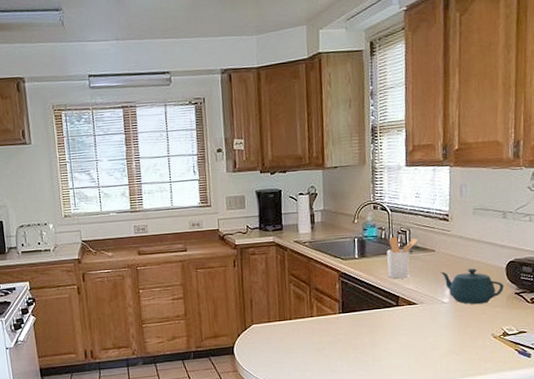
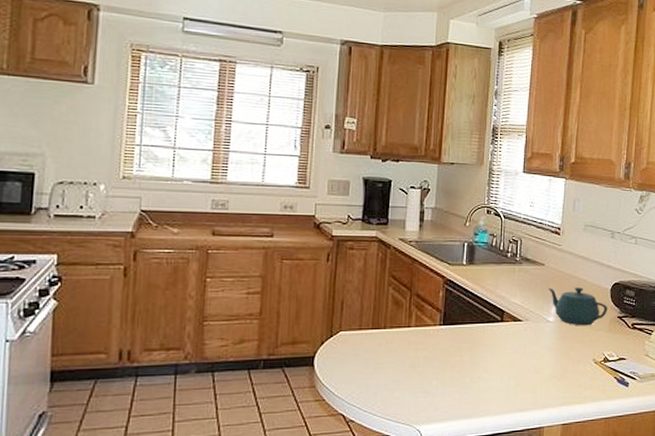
utensil holder: present [387,236,419,279] -> none [495,245,530,291]

